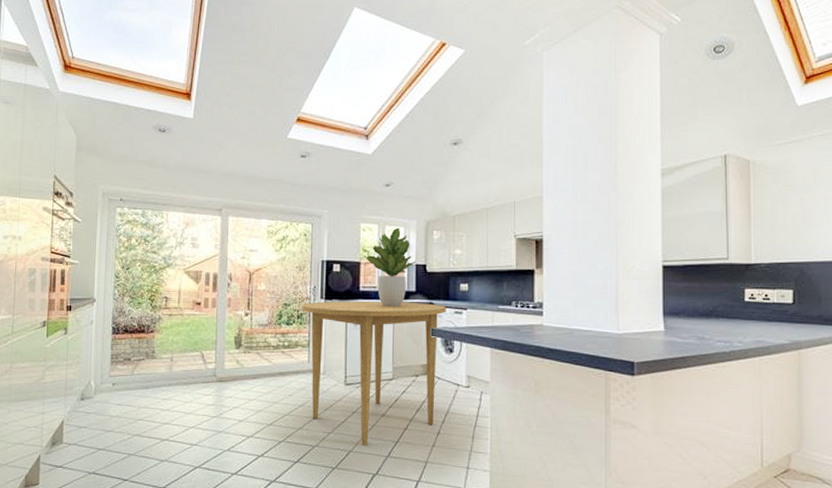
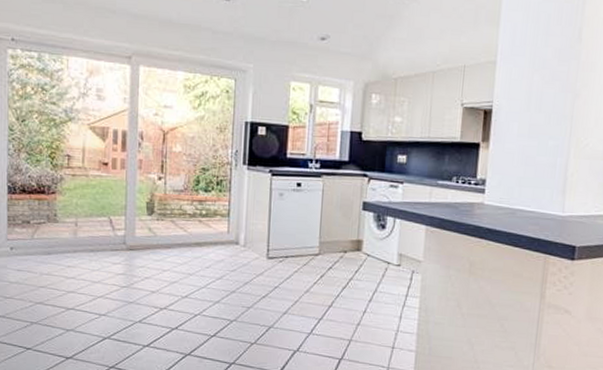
dining table: present [301,301,447,446] -> none [221,168,381,322]
potted plant: present [365,227,416,307] -> none [294,88,351,178]

